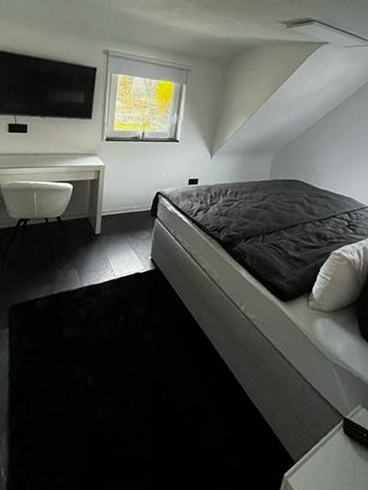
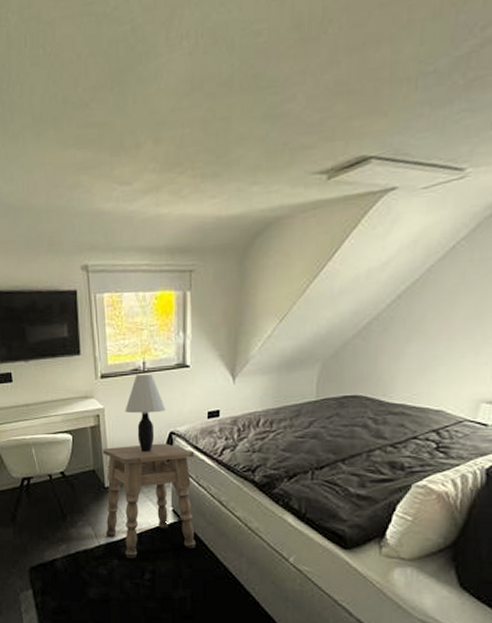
side table: none [89,199,175,301] -> present [102,443,195,558]
table lamp: none [122,142,156,207] -> present [125,373,165,452]

